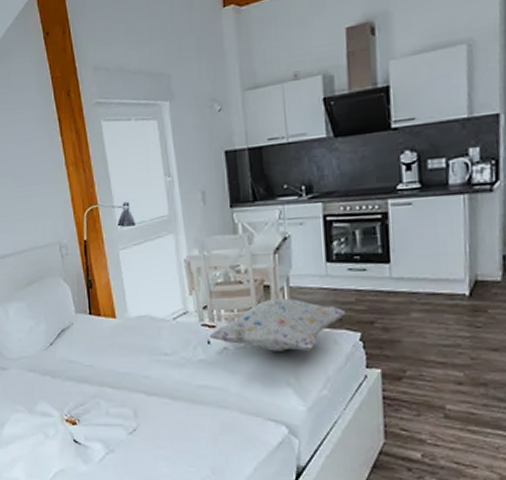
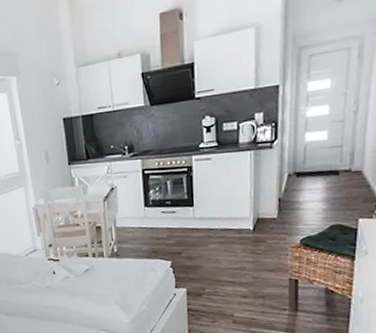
decorative pillow: present [209,298,346,351] -> none [54,236,160,278]

